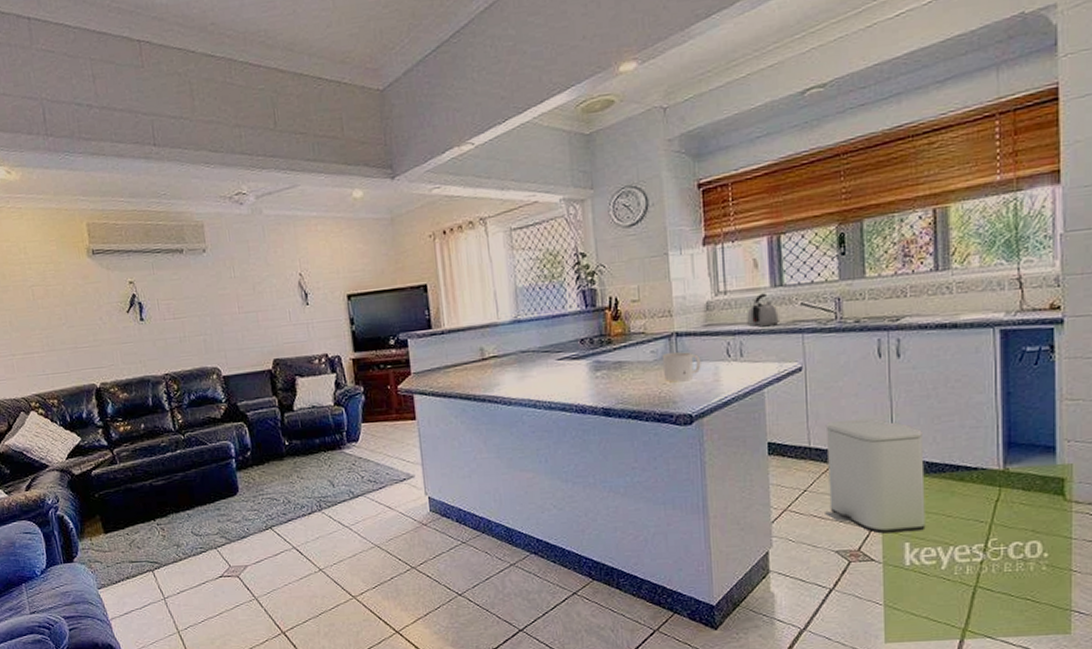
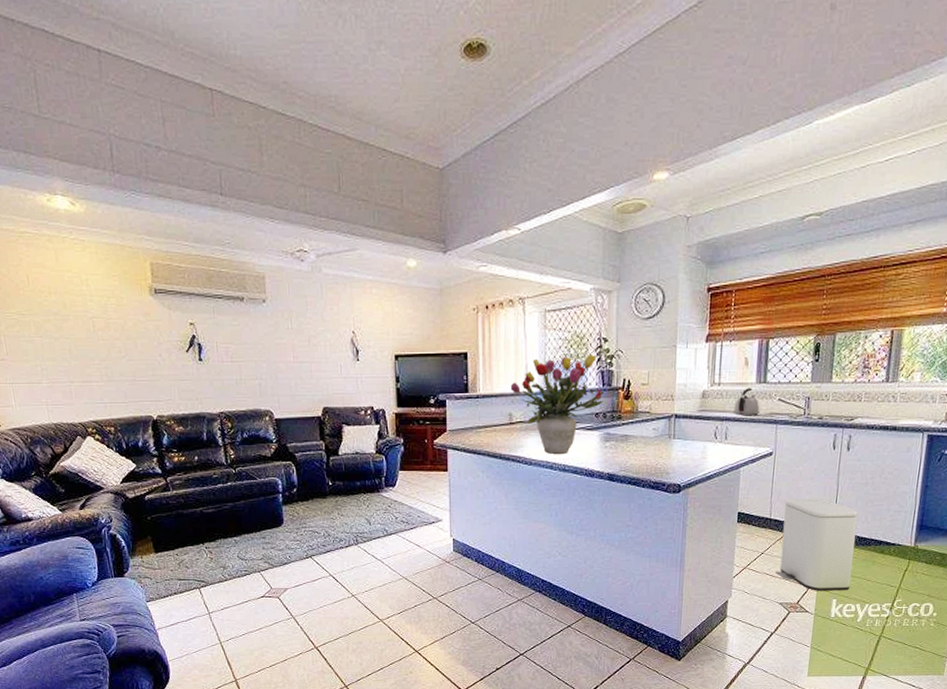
flower arrangement: none [478,273,589,391] -> present [510,355,605,454]
mug: present [661,351,701,383] -> none [661,431,693,457]

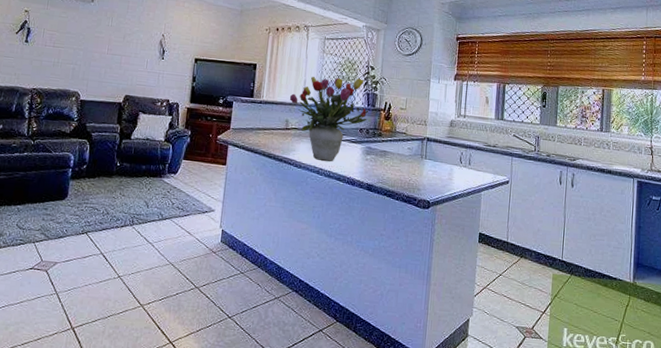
kettle: present [734,388,760,415] -> none [476,122,498,146]
pedal bin: present [775,498,858,591] -> none [512,225,583,320]

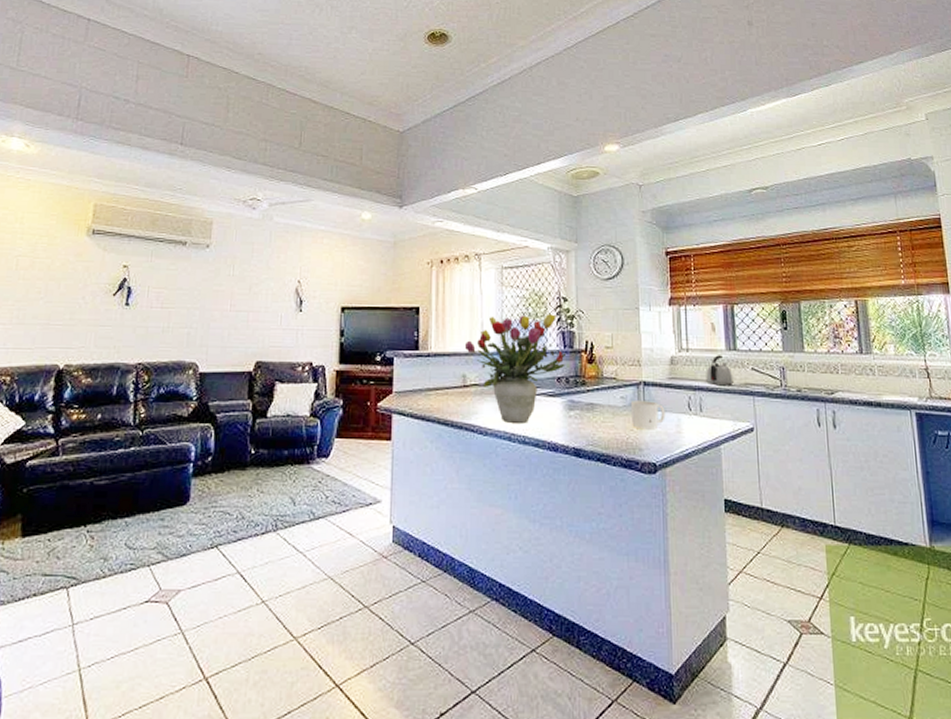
mug: none [414,152,442,176] -> present [630,401,666,430]
kettle: none [476,122,498,146] -> present [706,355,734,385]

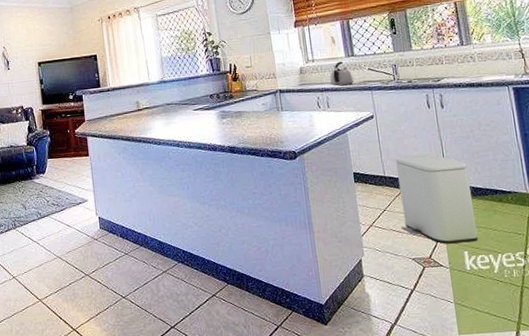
flower arrangement: present [464,314,567,423] -> none [134,46,215,134]
mug: present [630,401,666,430] -> none [270,104,300,127]
pedal bin: none [775,483,868,605] -> present [394,153,478,244]

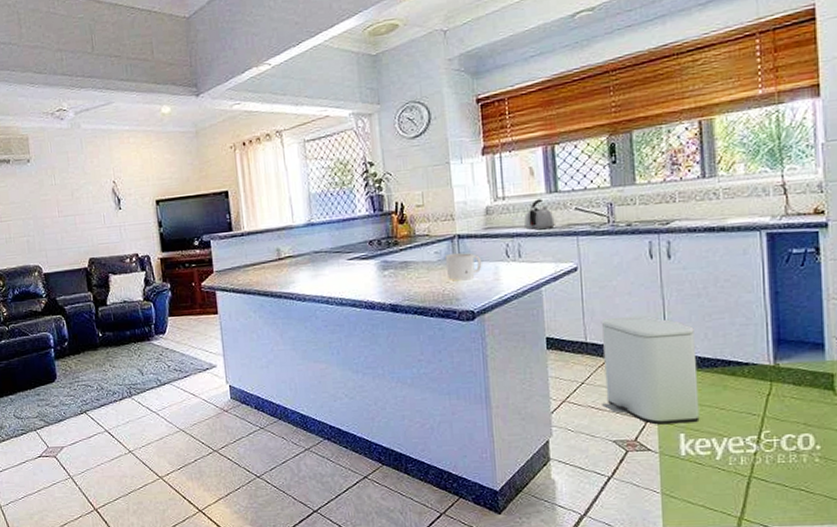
mug: none [270,104,300,127] -> present [445,252,482,281]

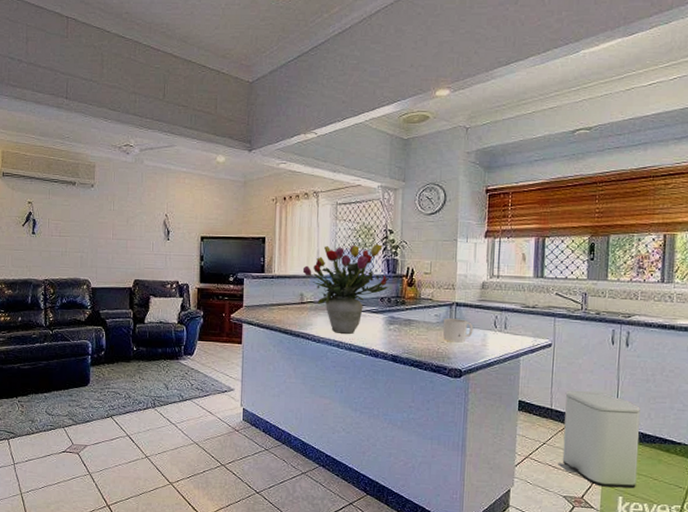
flower arrangement: none [275,180,377,288] -> present [302,244,390,334]
kettle: present [524,199,555,229] -> none [513,281,538,307]

